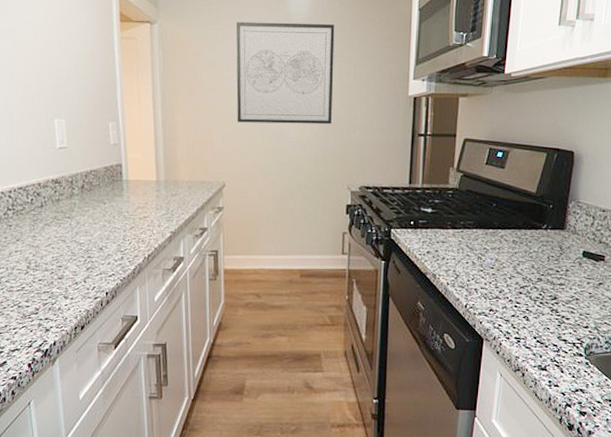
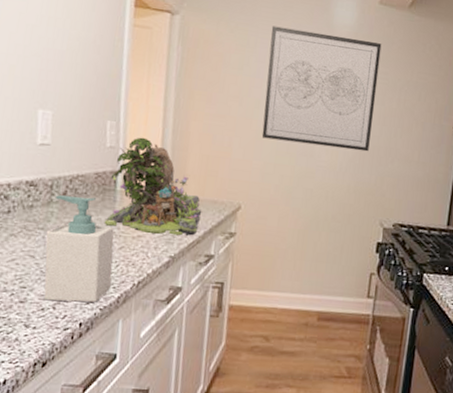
soap bottle: none [72,188,128,276] -> present [43,195,115,302]
plant: none [116,133,194,215] -> present [104,137,202,236]

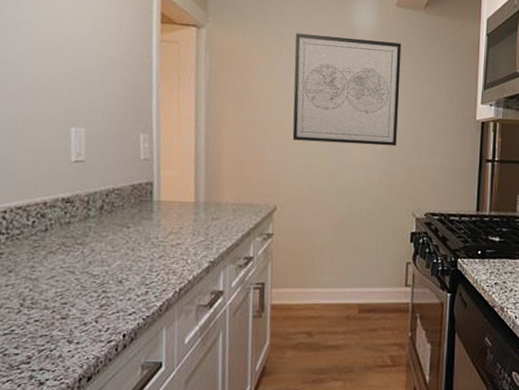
soap bottle: present [43,195,115,302] -> none [84,209,154,315]
plant: present [104,137,202,236] -> none [142,147,239,241]

